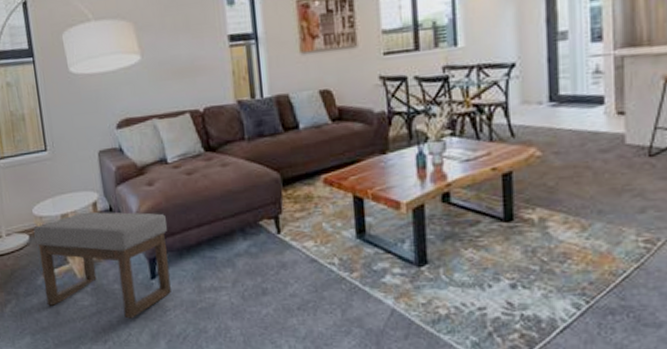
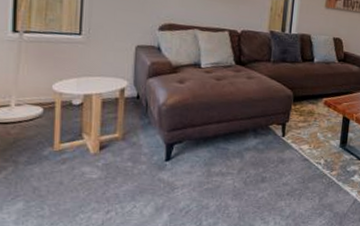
ottoman: present [33,212,171,319] -> none [49,95,190,193]

